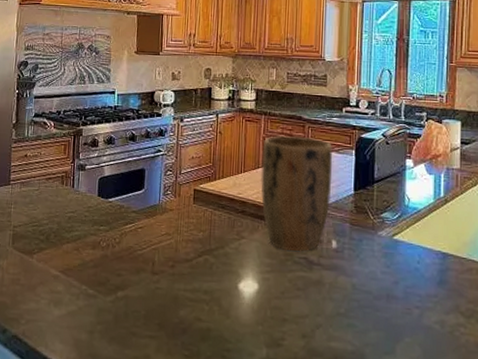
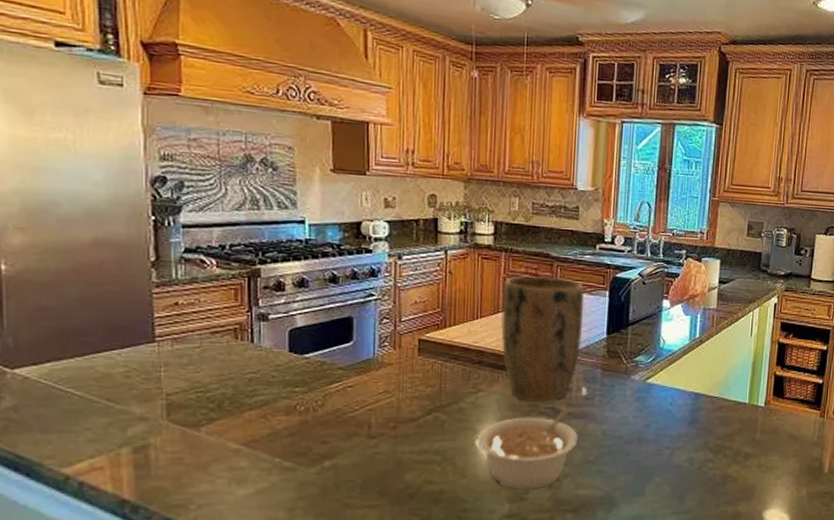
legume: none [239,257,330,337] -> present [476,406,579,491]

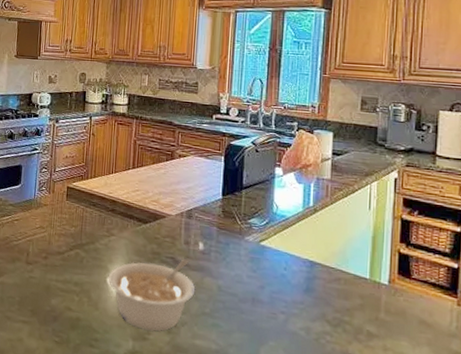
plant pot: present [501,275,585,402] -> none [131,139,203,252]

